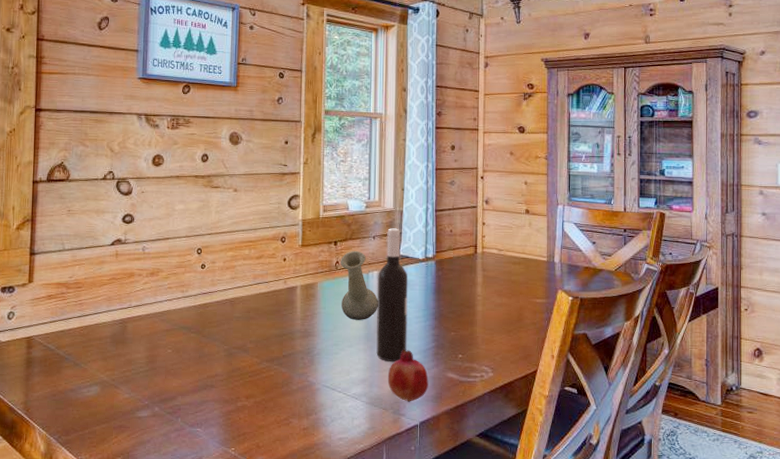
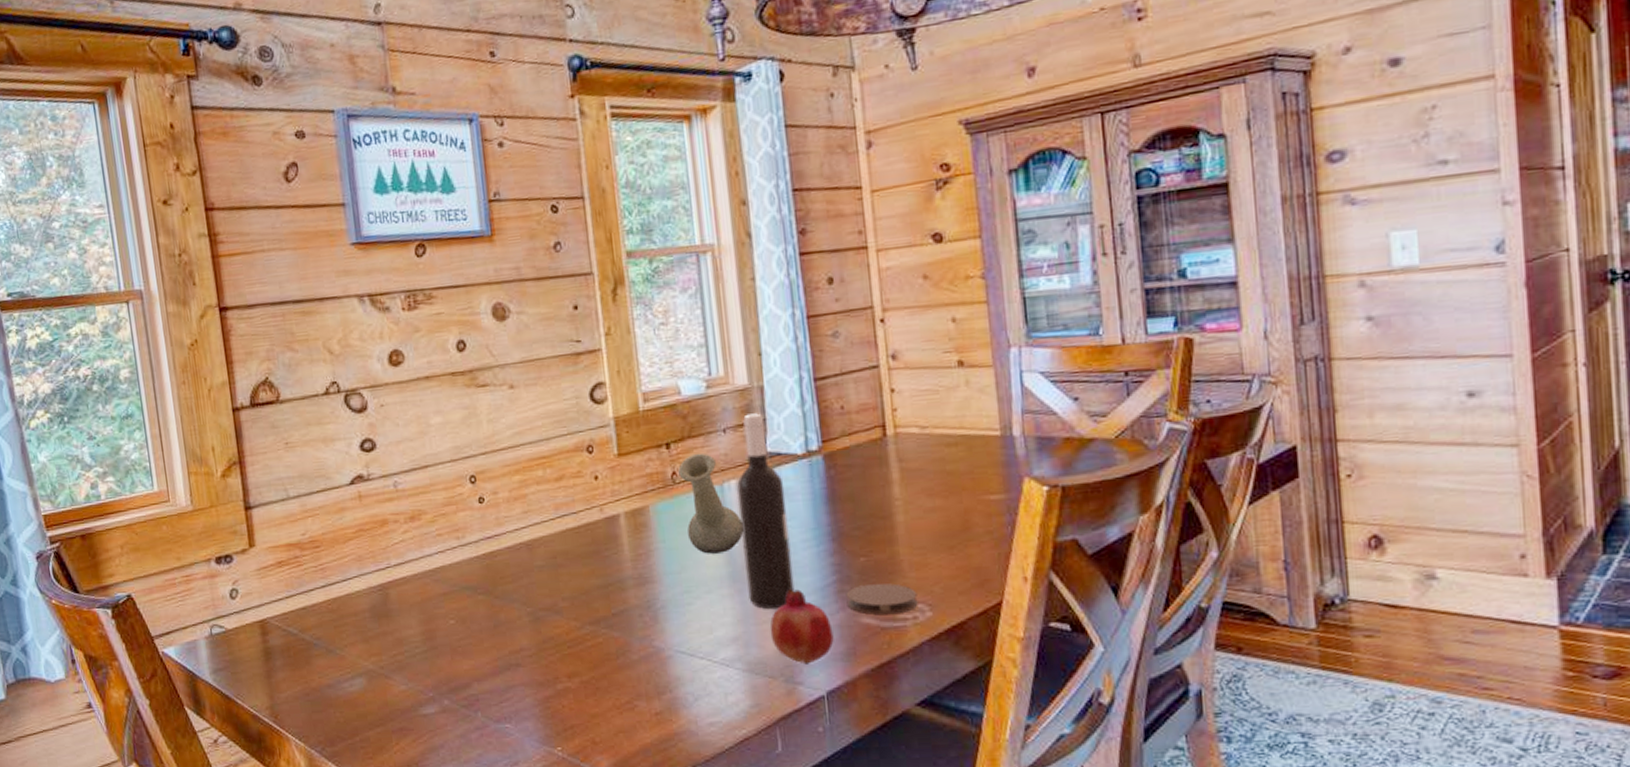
coaster: none [439,350,485,373] -> present [846,583,918,615]

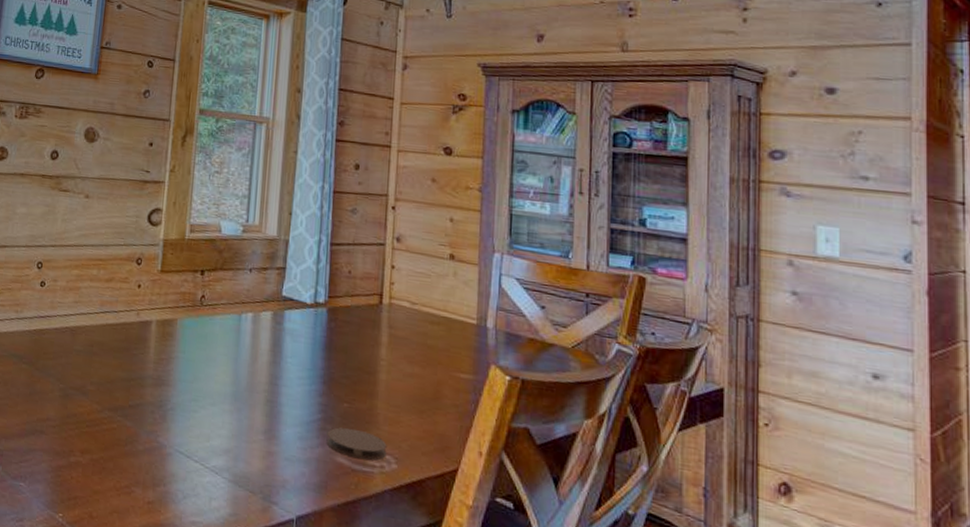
vase: present [678,453,744,554] -> none [205,283,252,374]
wine bottle: present [737,413,795,609] -> none [245,260,292,432]
fruit: present [770,588,834,665] -> none [257,417,311,488]

